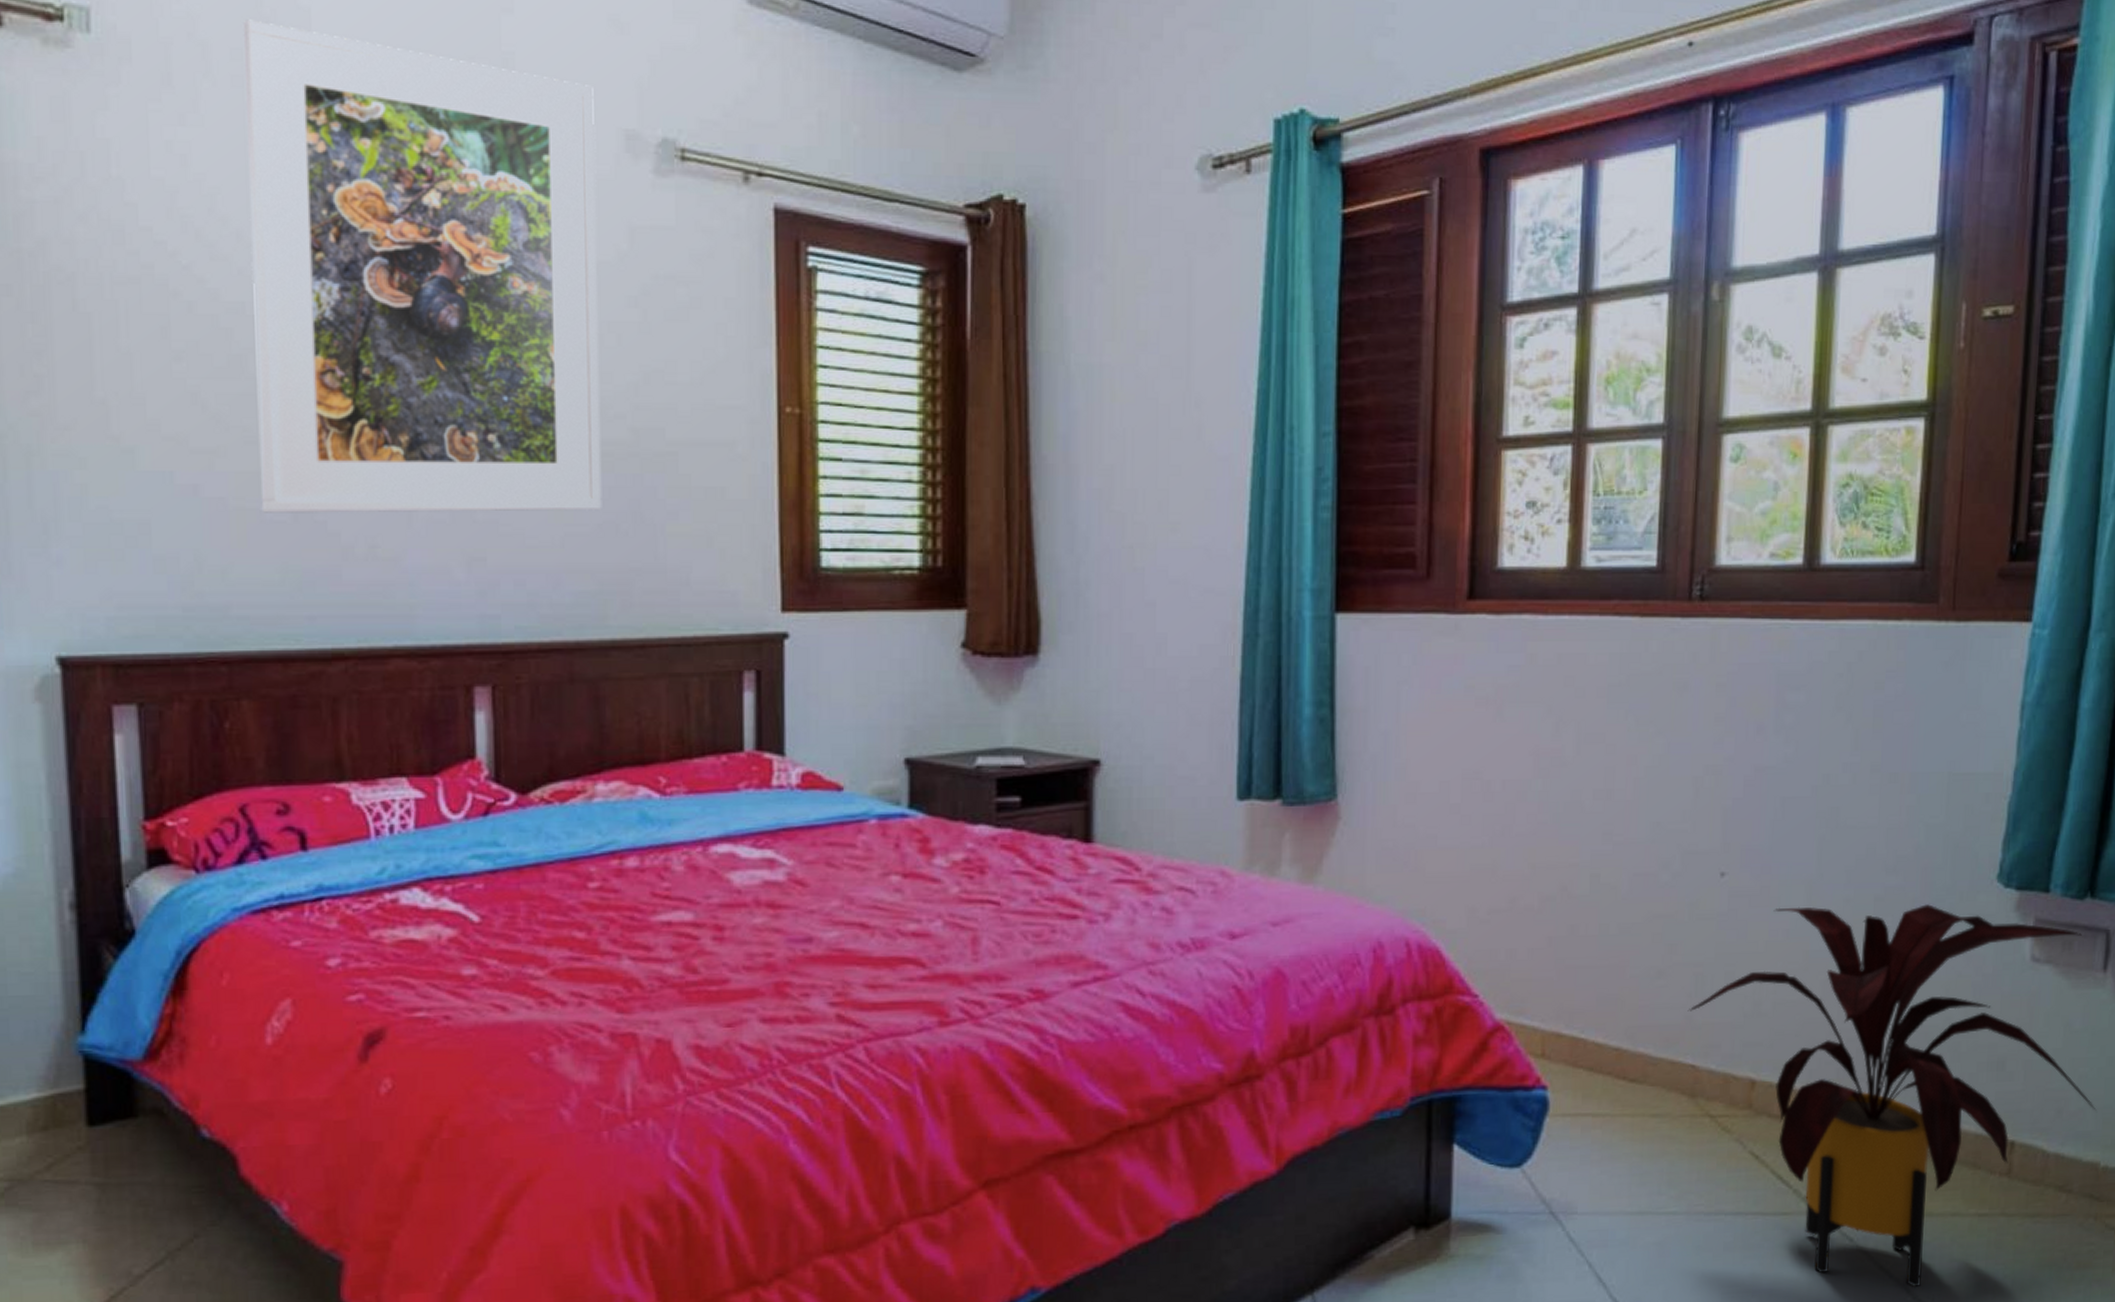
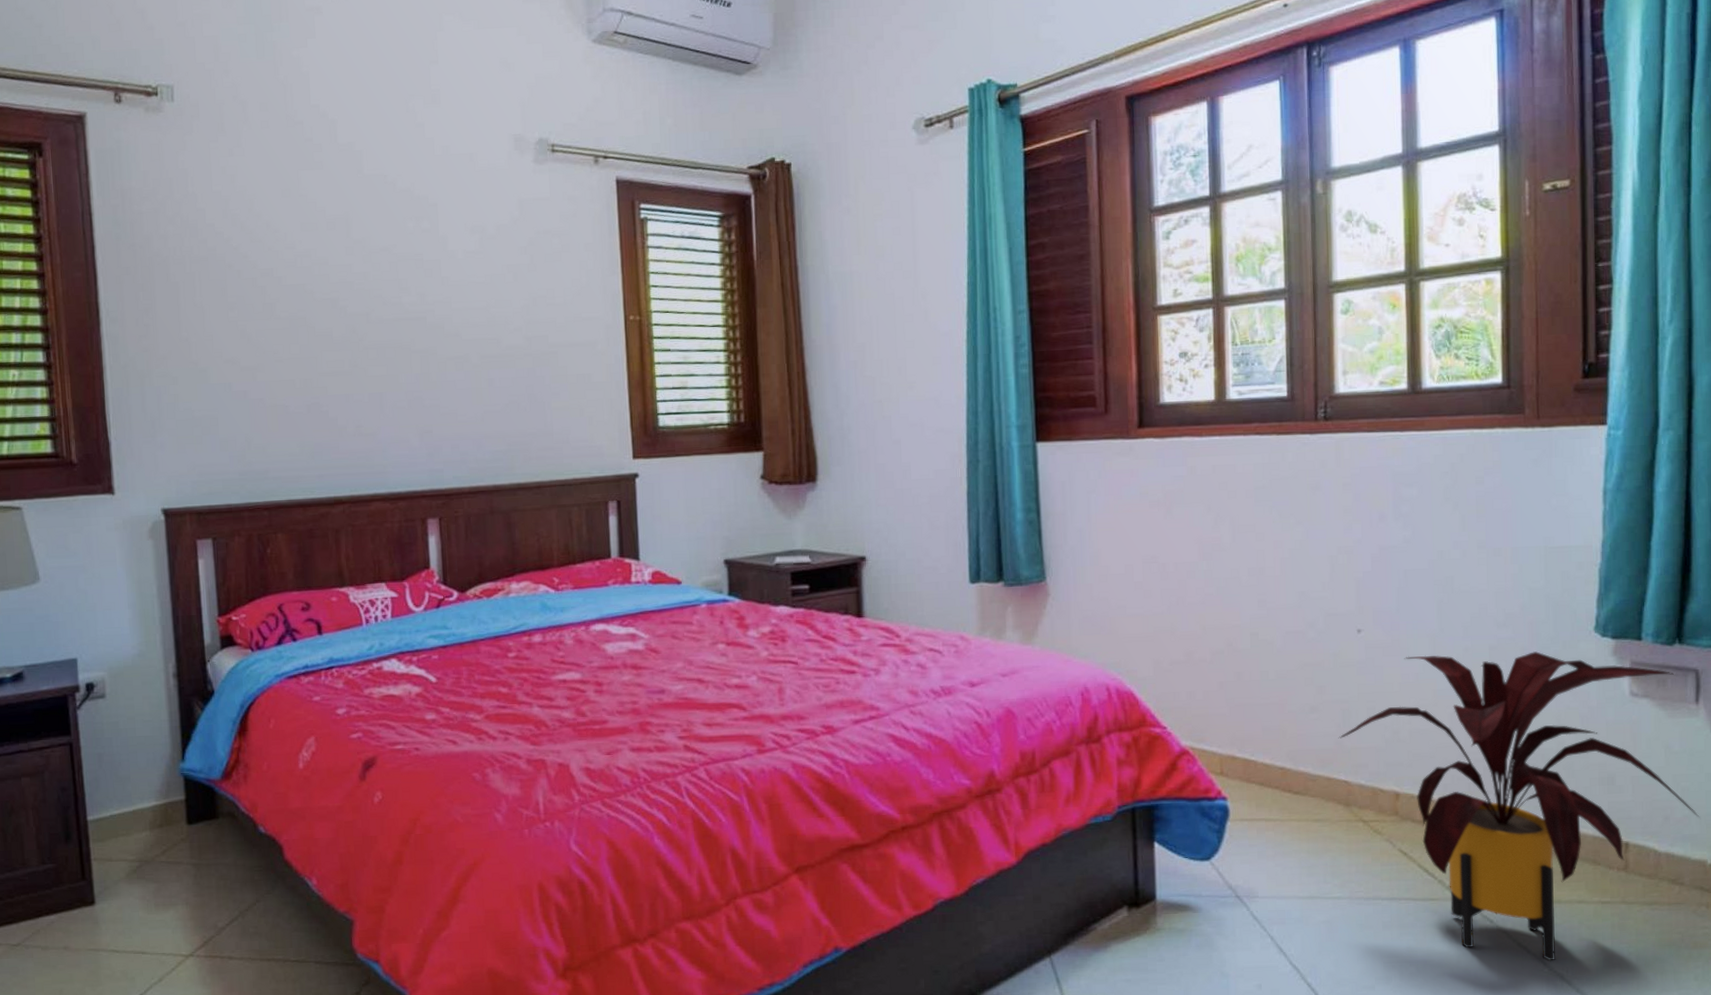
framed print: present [242,19,602,513] -> none [267,84,508,408]

